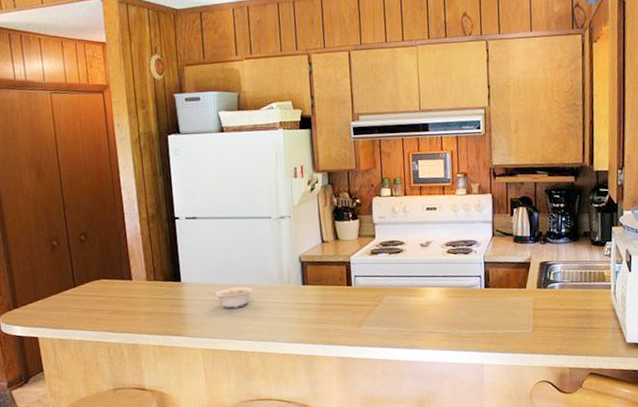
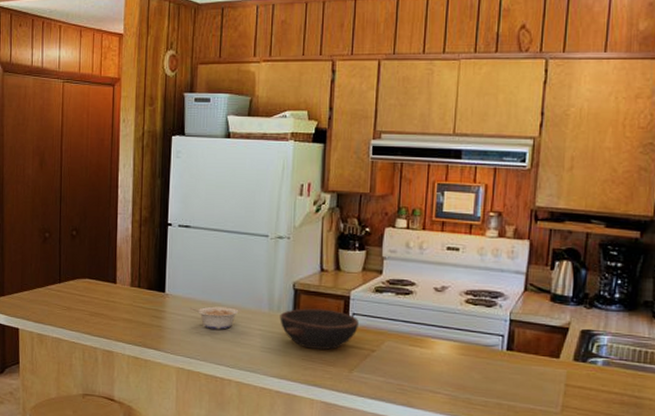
bowl: none [291,275,361,313] -> present [280,308,358,350]

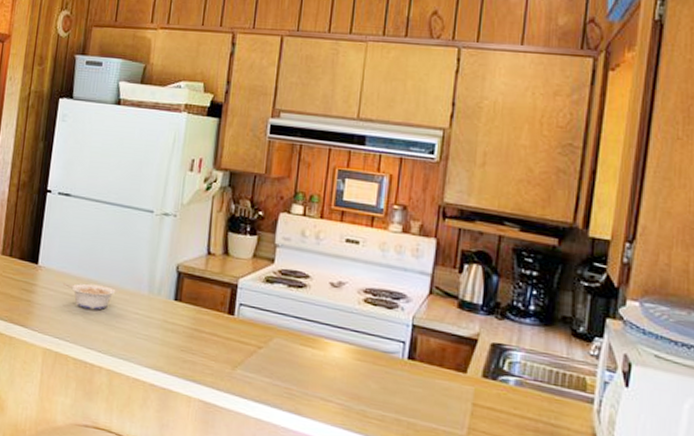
bowl: present [280,308,358,350] -> none [159,293,246,343]

